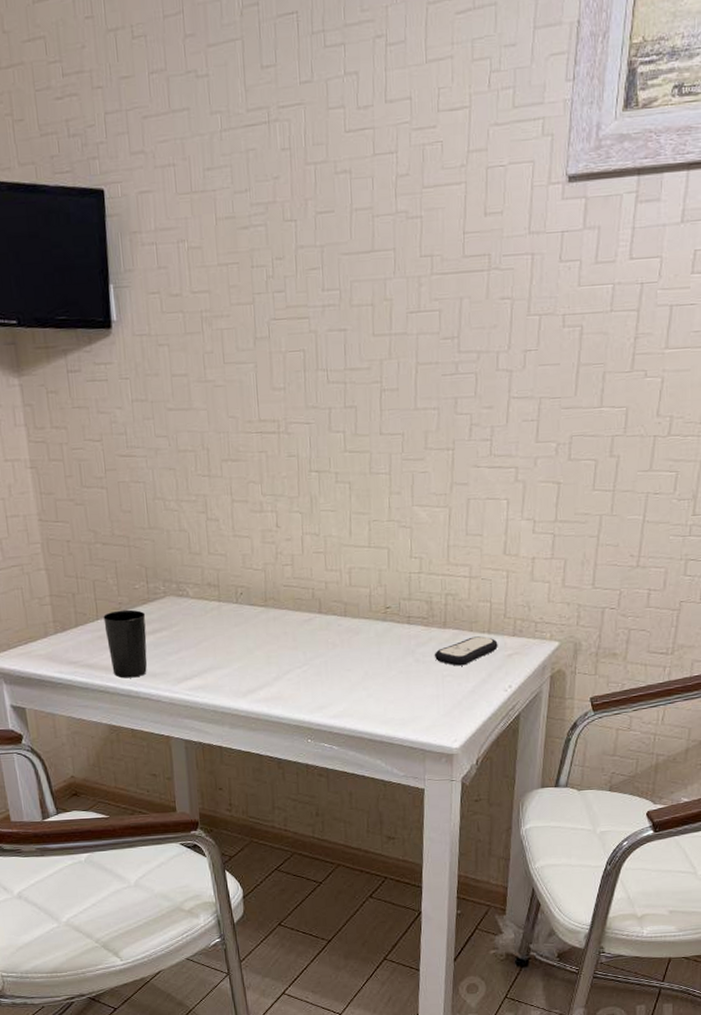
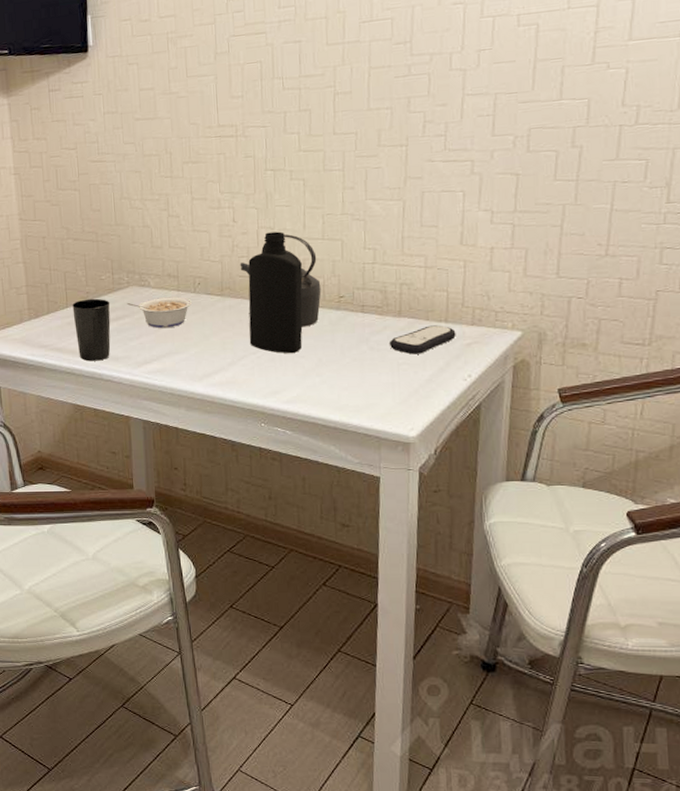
legume: none [164,607,235,642] -> present [127,296,193,328]
kettle: none [284,541,368,640] -> present [240,234,321,327]
bottle: none [293,538,349,667] -> present [248,231,303,354]

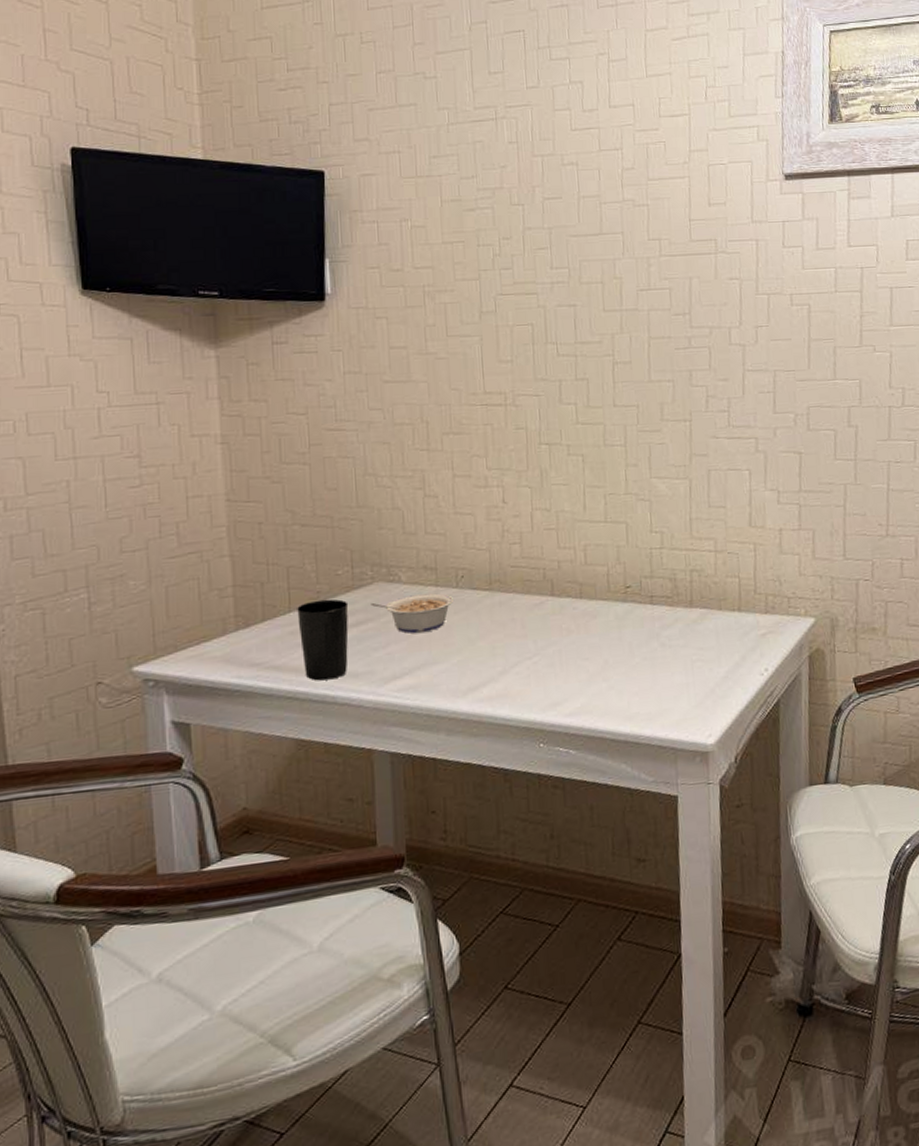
kettle: present [240,234,321,327] -> none [511,517,606,624]
bottle: present [248,231,303,354] -> none [521,513,586,657]
remote control: present [389,325,456,355] -> none [681,614,750,650]

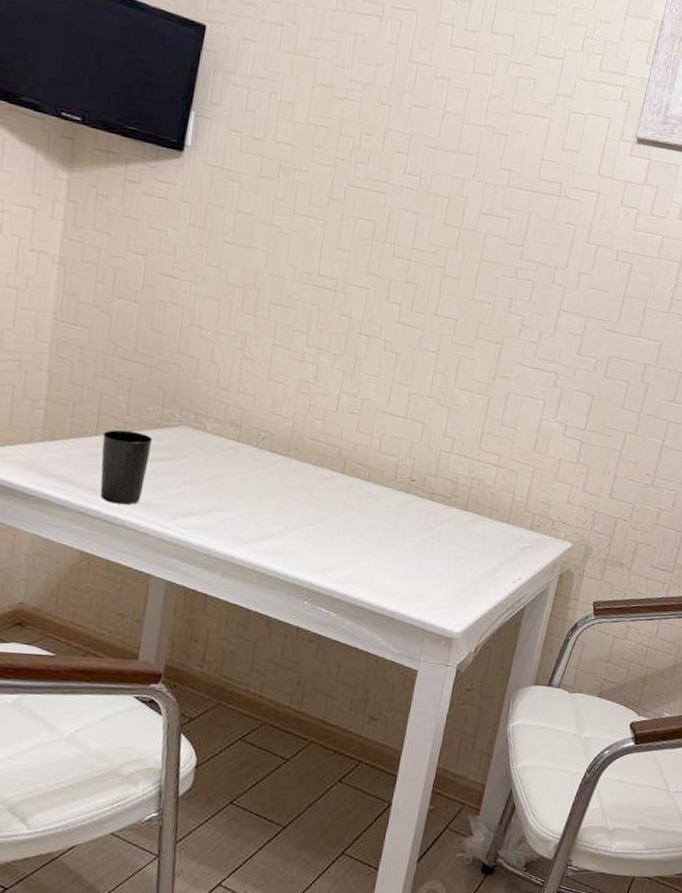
legume: present [370,593,455,634] -> none [173,443,252,481]

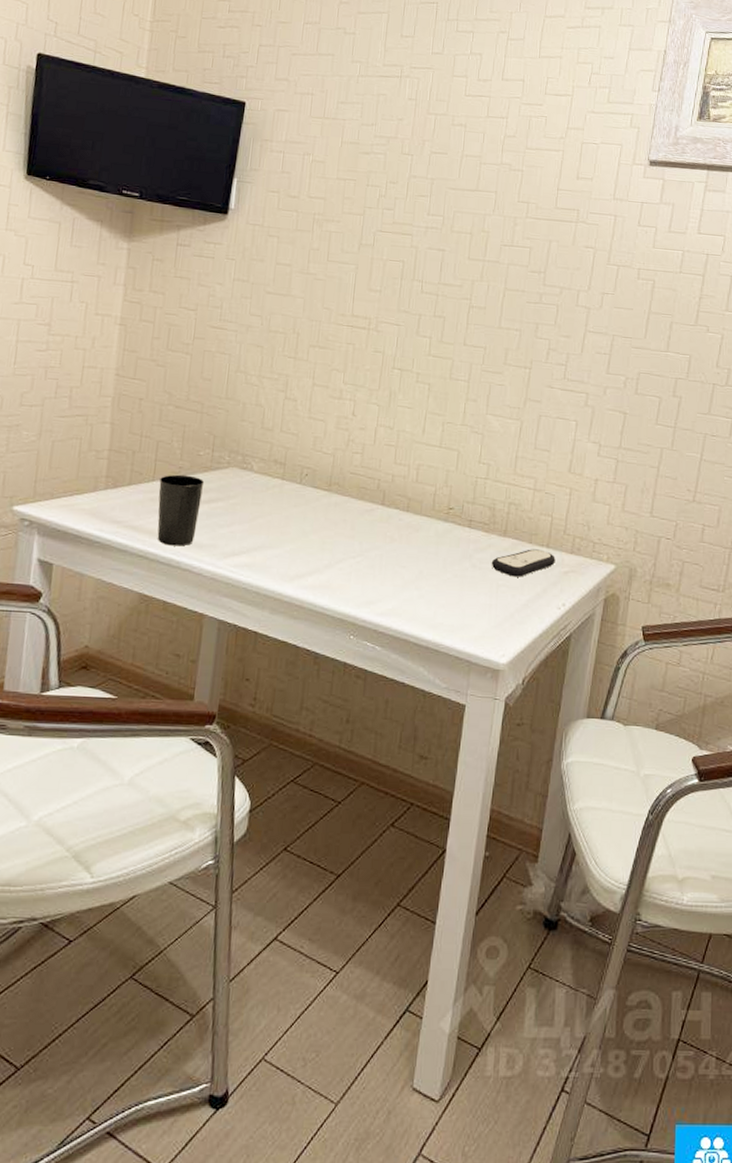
remote control: none [450,523,515,551] -> present [491,549,556,577]

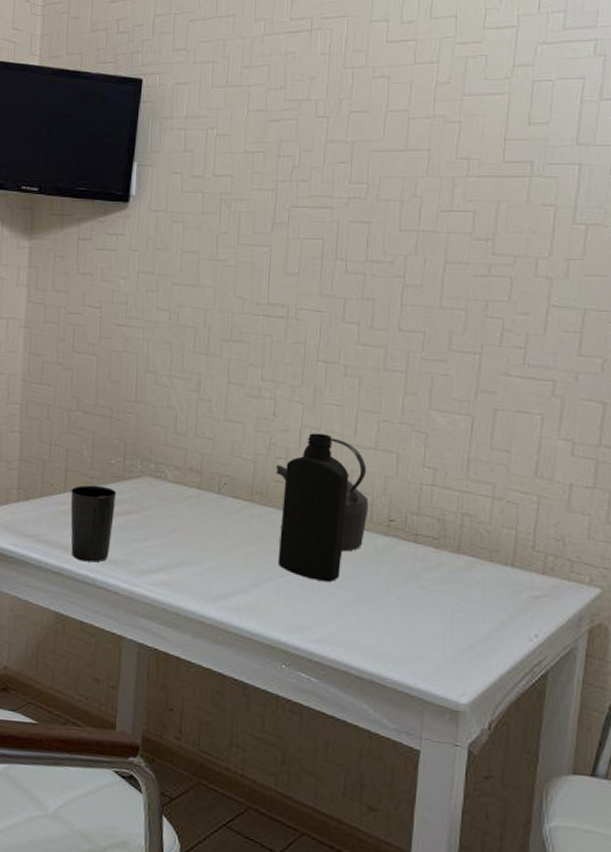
bottle: none [350,431,416,563] -> present [277,433,349,583]
kettle: none [352,437,432,536] -> present [275,438,369,552]
remote control: present [491,549,556,577] -> none [443,568,523,602]

